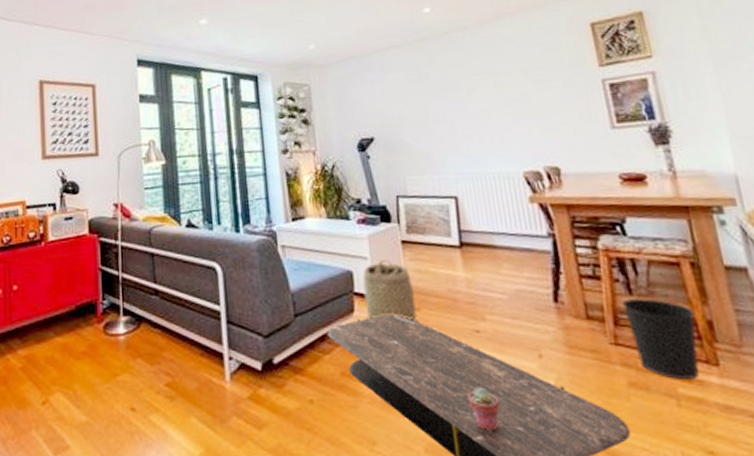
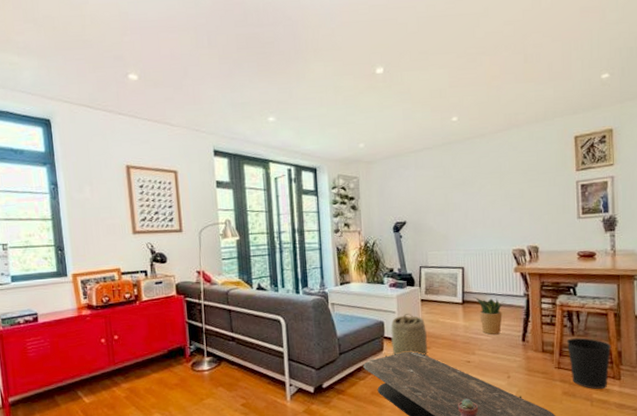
potted plant: none [474,237,522,292] -> present [473,297,505,335]

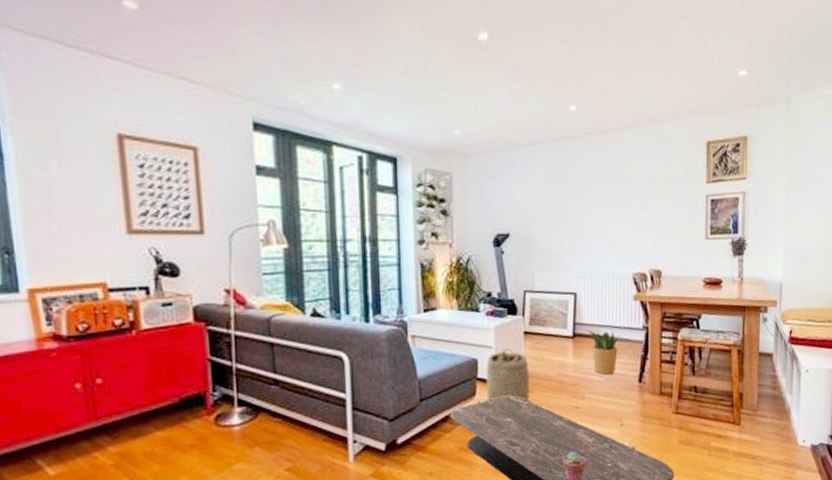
wastebasket: present [566,337,612,389] -> none [686,377,733,436]

